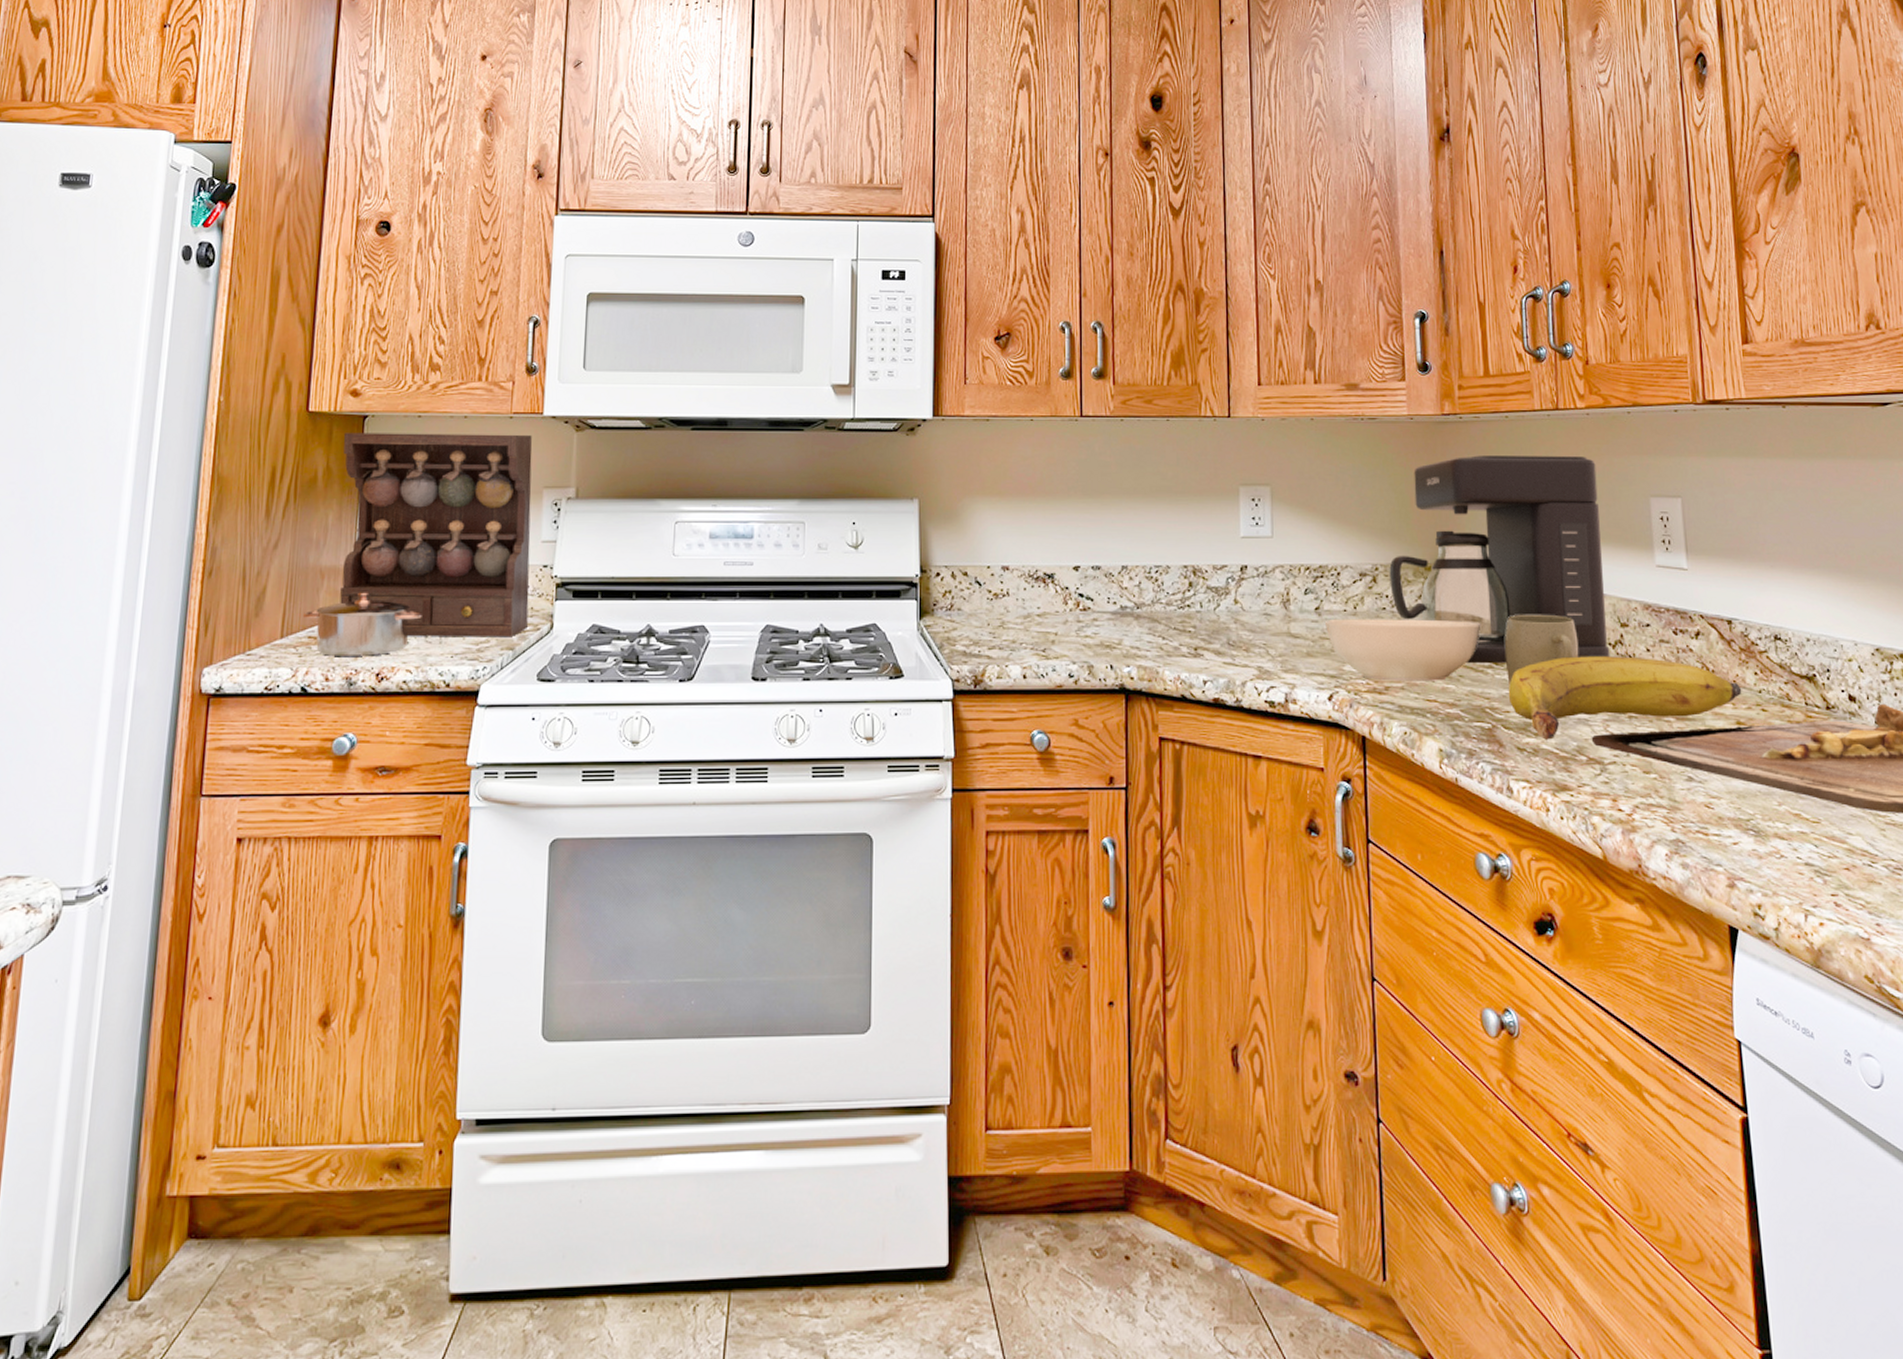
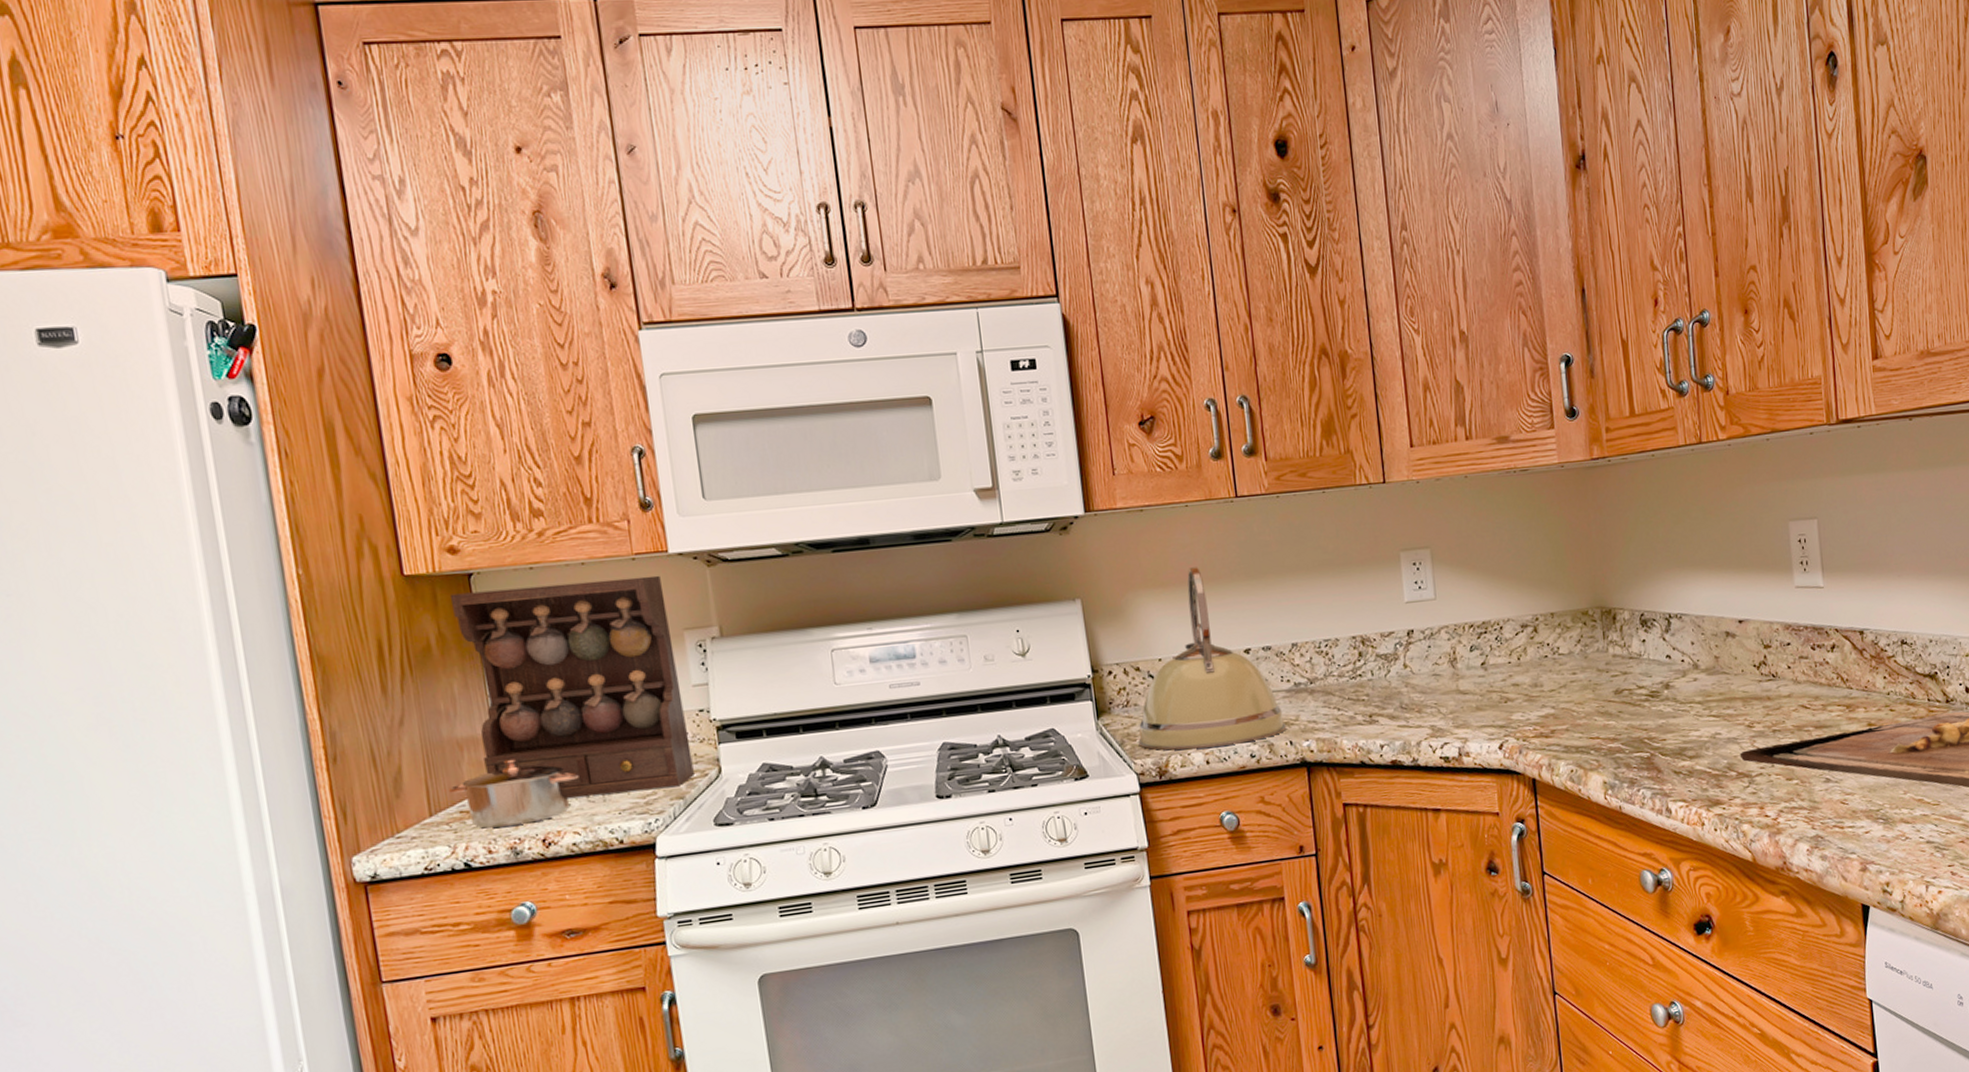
kettle: none [957,480,1109,661] -> present [1138,567,1287,750]
bowl: present [1324,618,1481,681] -> none [1490,659,1637,725]
coffee maker: present [1389,455,1610,663] -> none [1548,488,1755,699]
mug: present [1504,614,1579,684] -> none [1658,644,1727,714]
banana: present [1508,656,1742,741] -> none [1663,674,1873,763]

